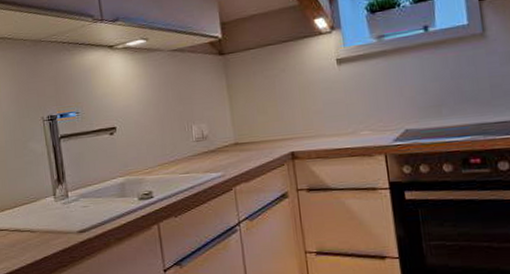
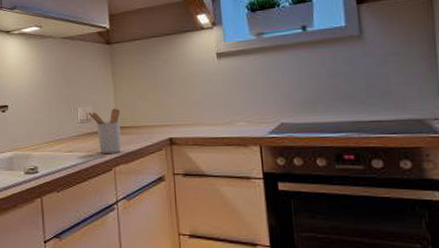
utensil holder: none [203,123,241,173] -> present [88,108,122,153]

